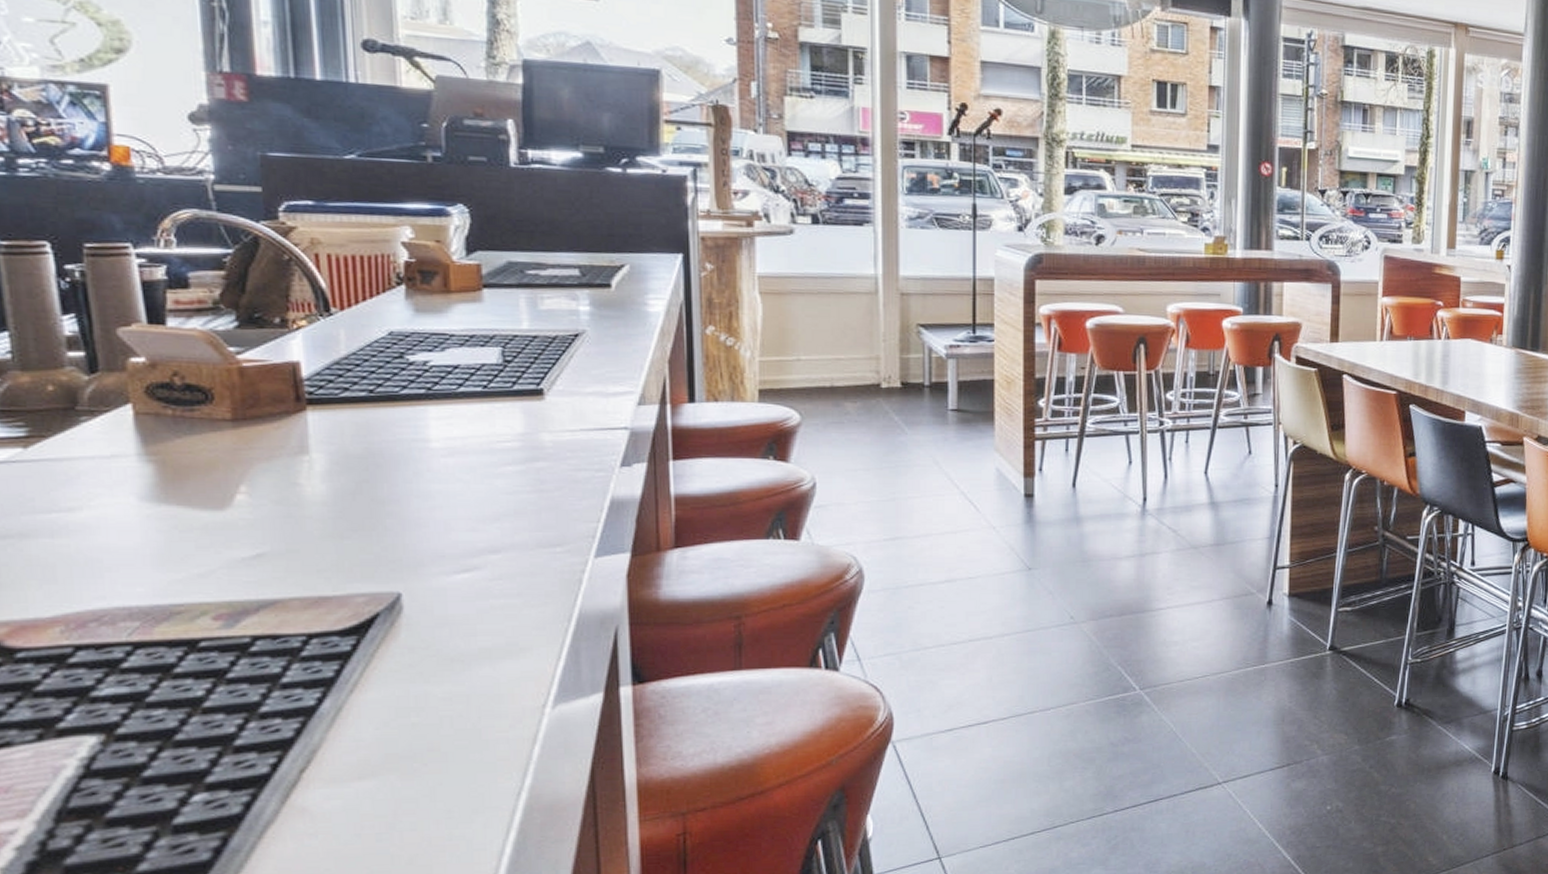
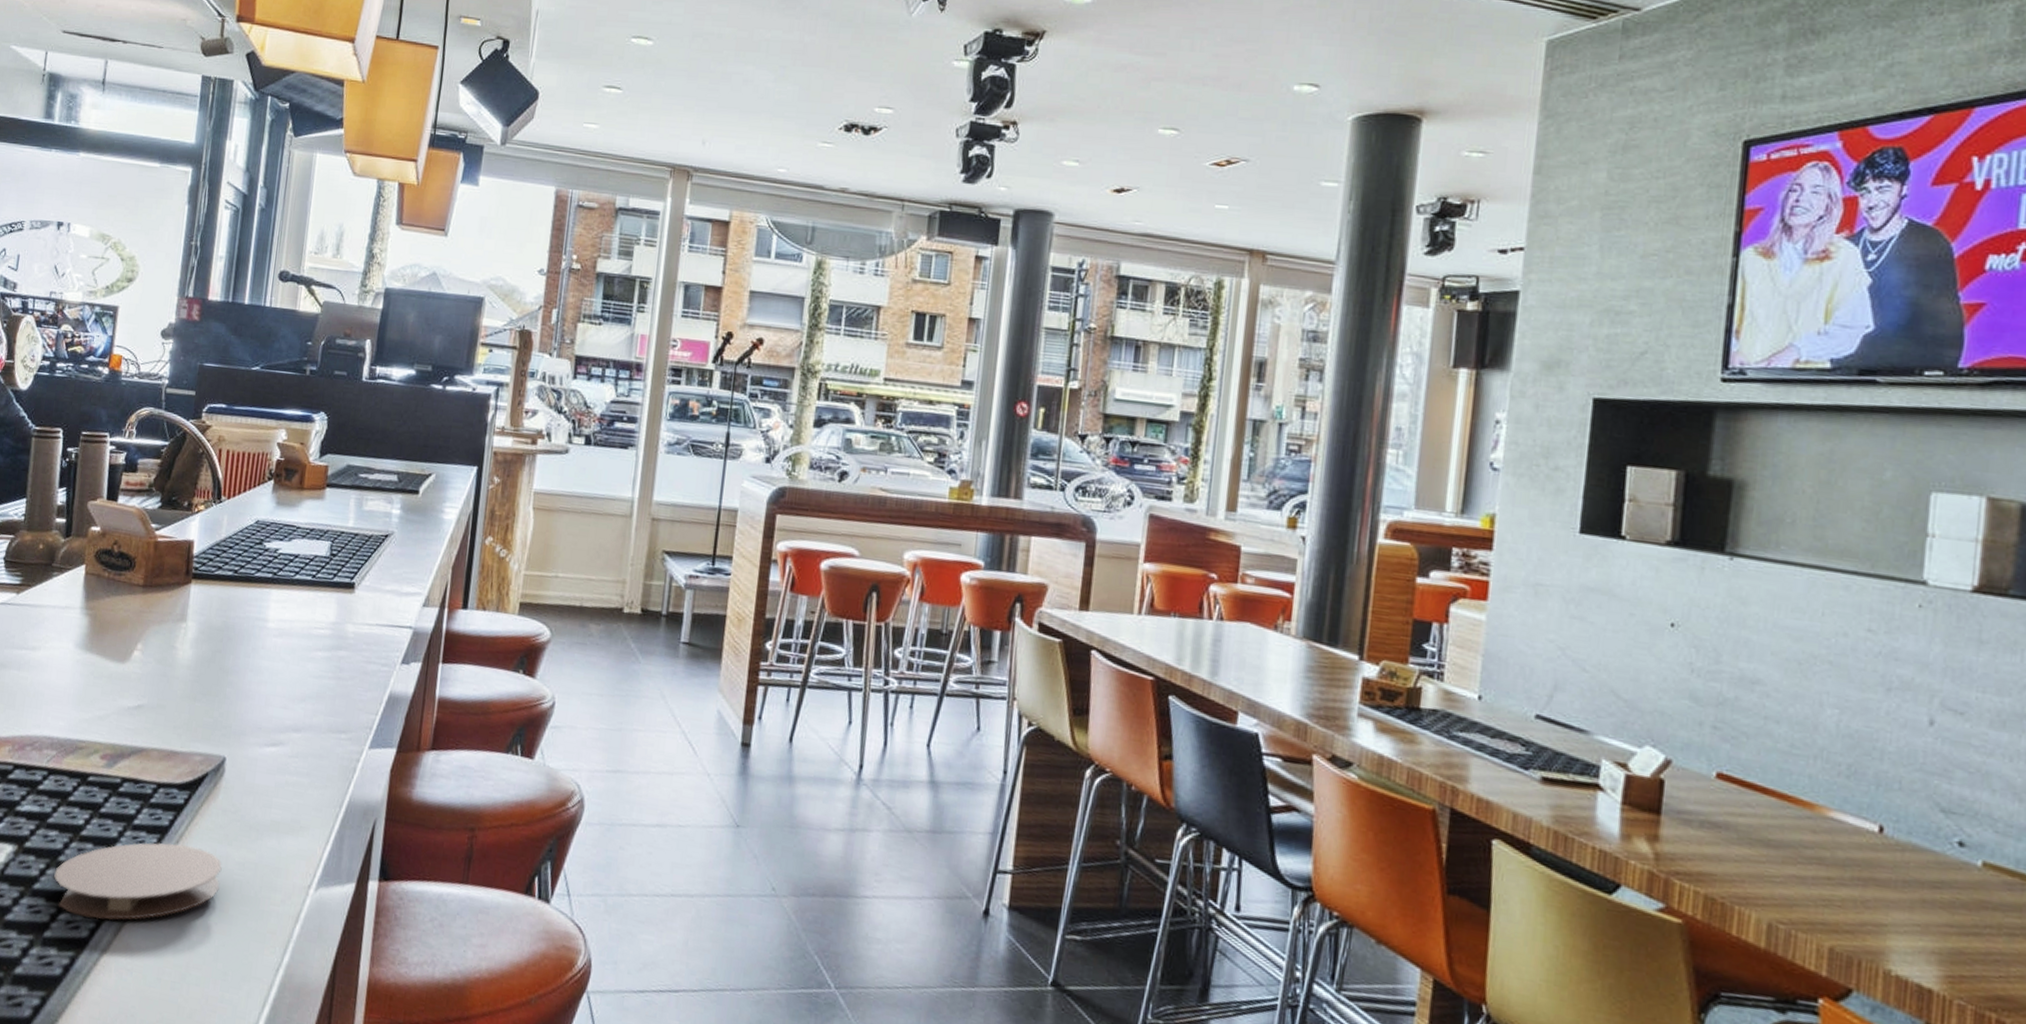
coaster: none [172,692,422,793] -> present [54,842,222,921]

